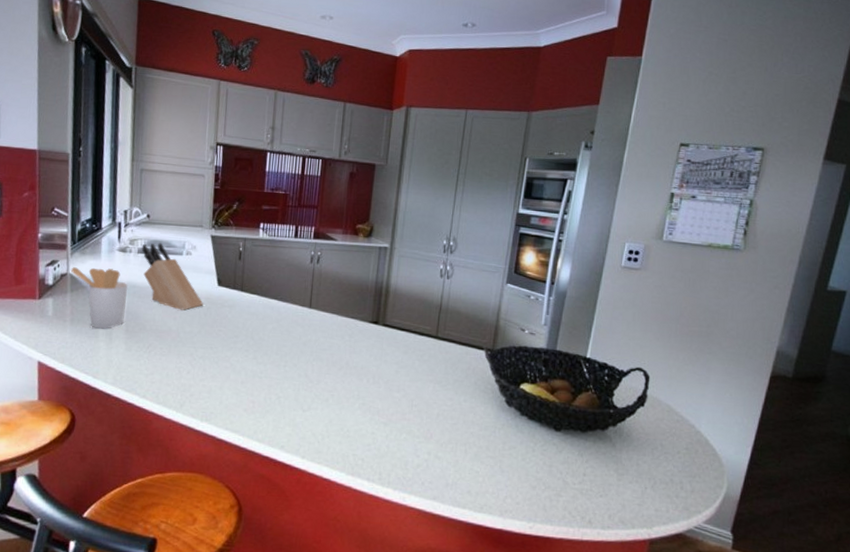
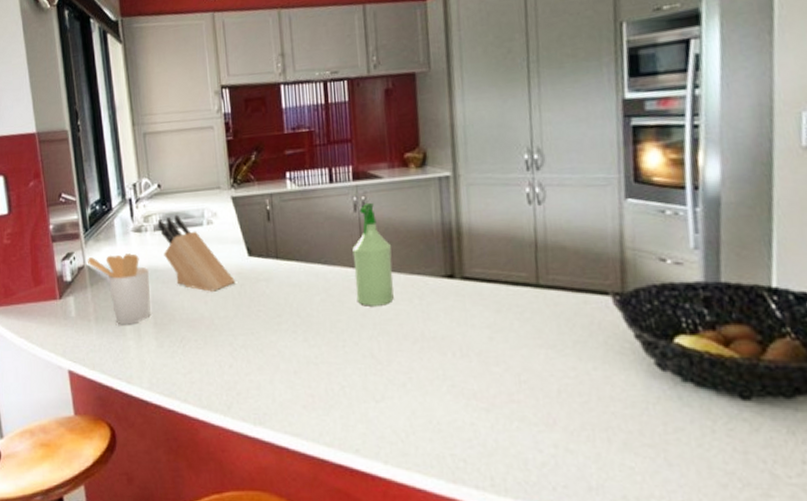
spray bottle: none [301,257,334,339] -> present [352,202,394,306]

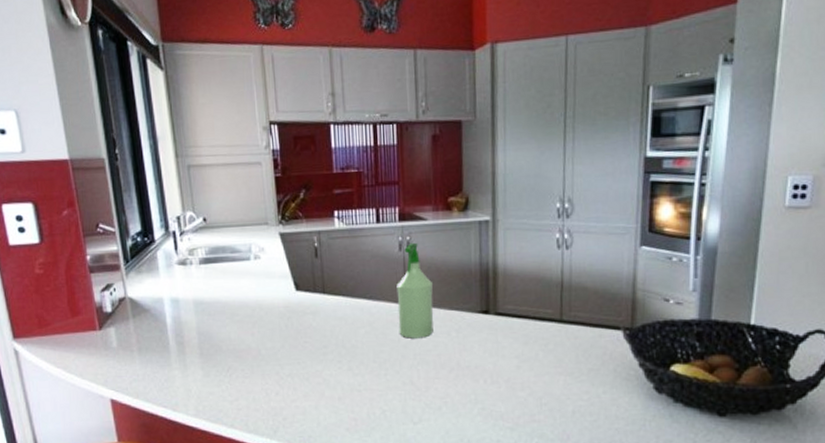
utensil holder: present [87,253,151,325] -> none [128,286,196,356]
knife block: present [157,214,235,292] -> none [203,248,282,324]

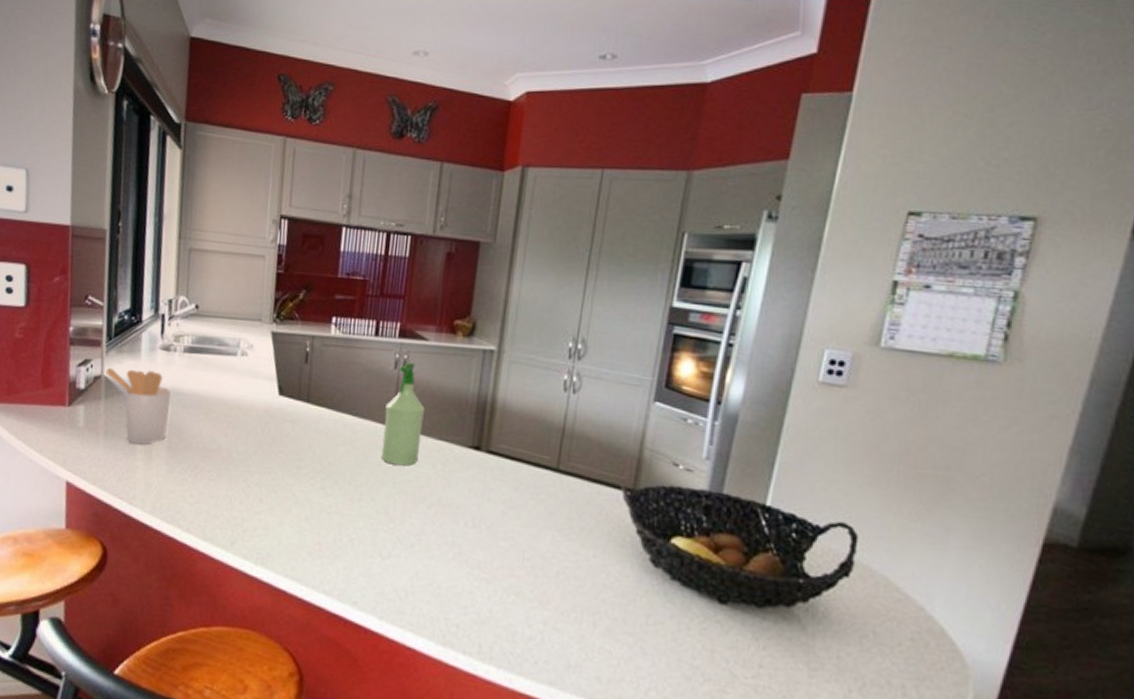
utensil holder: none [128,286,196,356] -> present [105,368,172,445]

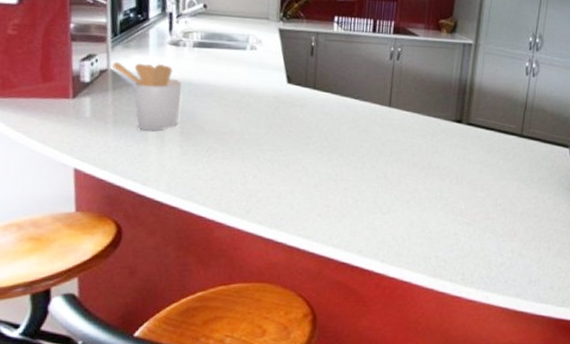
spray bottle: present [381,362,424,467] -> none [380,53,416,139]

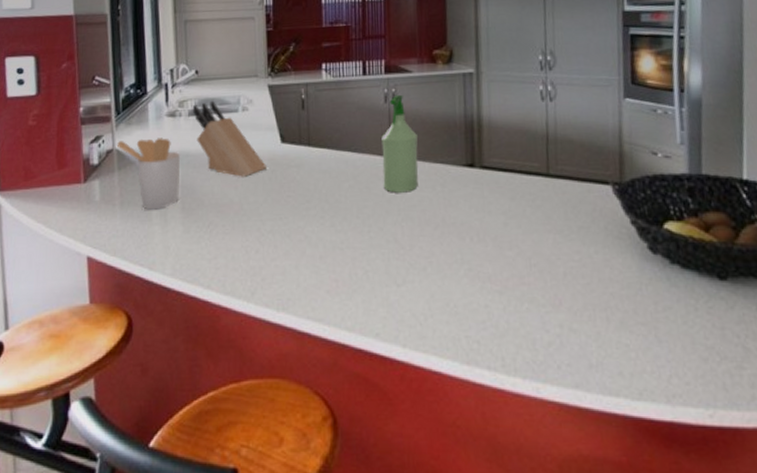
knife block: none [197,35,271,110] -> present [192,100,266,177]
spray bottle: none [380,53,416,139] -> present [381,94,418,193]

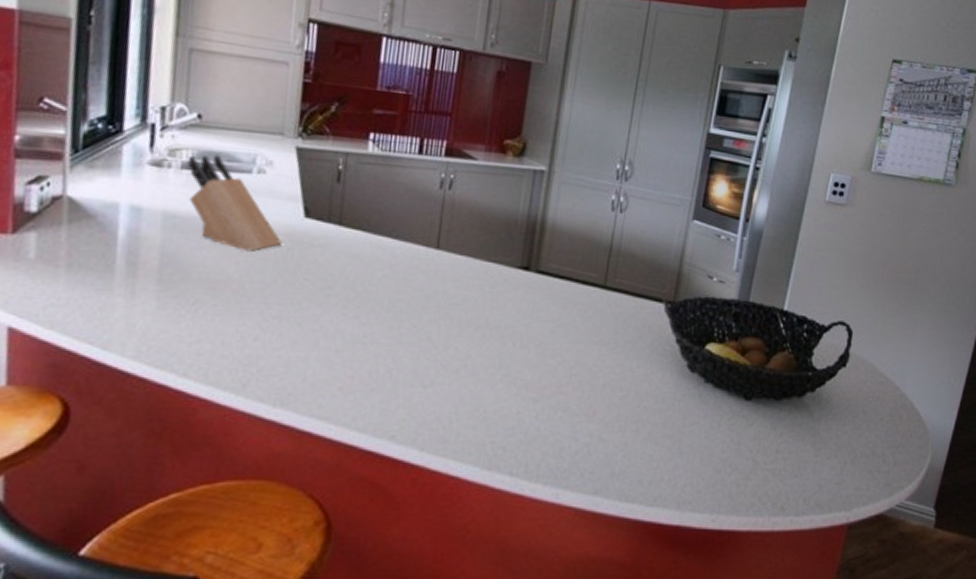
utensil holder: present [116,138,181,210] -> none [68,187,165,278]
spray bottle: present [381,94,418,193] -> none [424,181,472,290]

